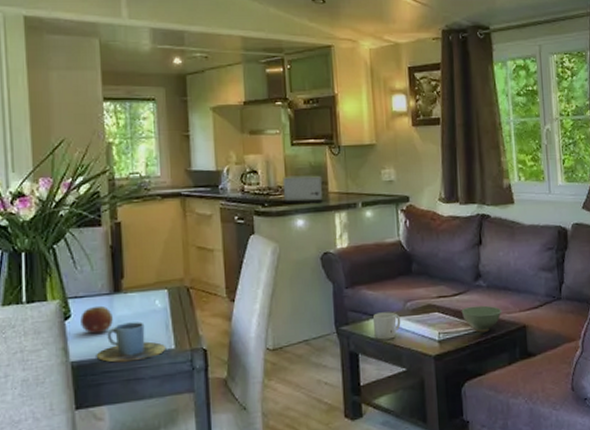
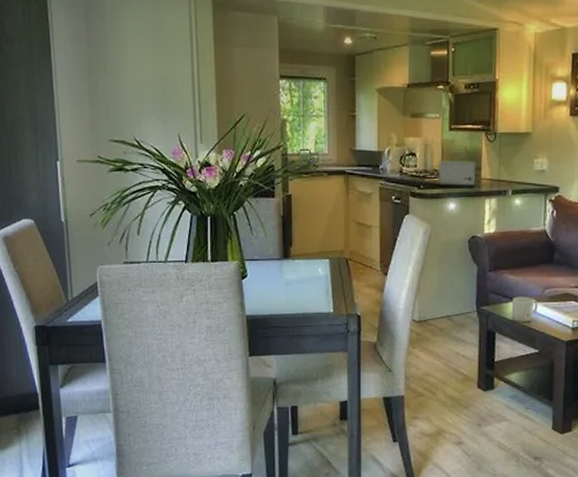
fruit: present [80,305,113,334] -> none [255,269,282,293]
cup: present [96,322,167,363] -> none [267,286,326,320]

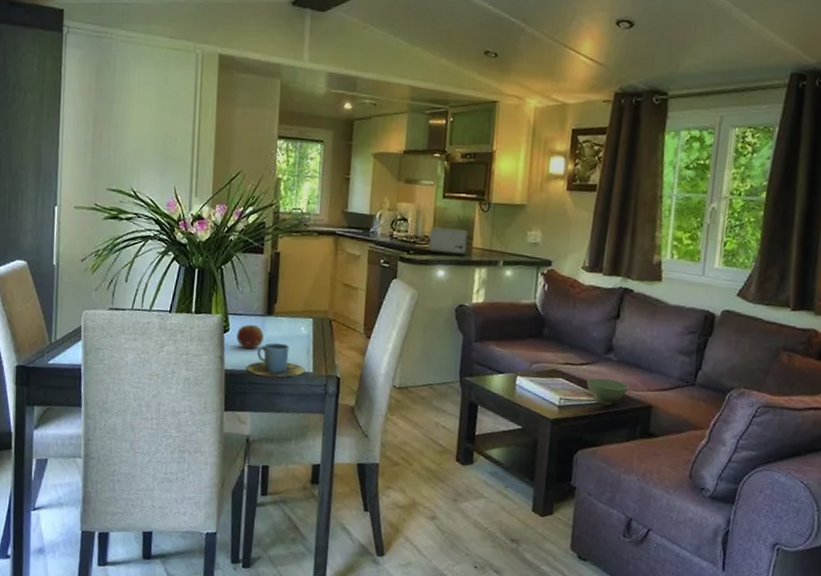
fruit: none [255,269,282,293] -> present [236,324,264,349]
cup: none [267,286,326,320] -> present [246,342,306,378]
mug: present [512,296,538,322] -> none [496,369,524,397]

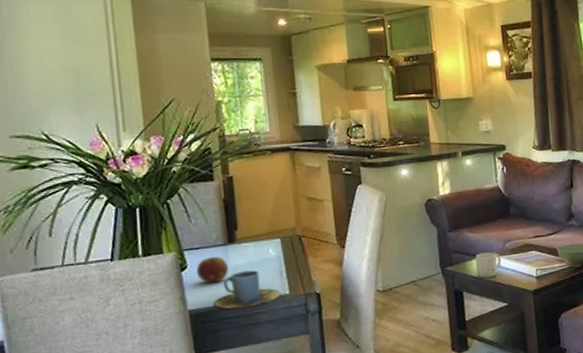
toaster: present [428,227,469,257] -> none [386,127,426,156]
mug: none [496,369,524,397] -> present [476,252,501,278]

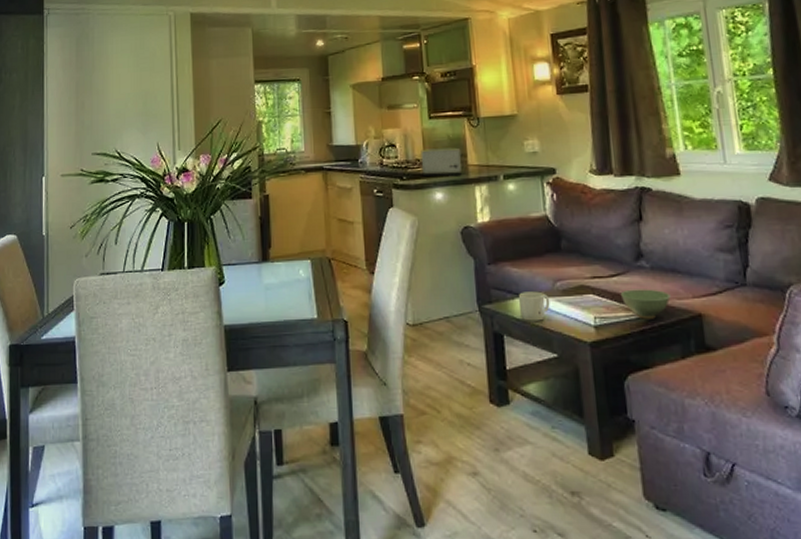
fruit: present [196,256,229,283] -> none [233,273,261,300]
cup: present [213,270,281,310] -> none [246,290,310,329]
toaster: none [386,127,426,156] -> present [420,147,463,178]

